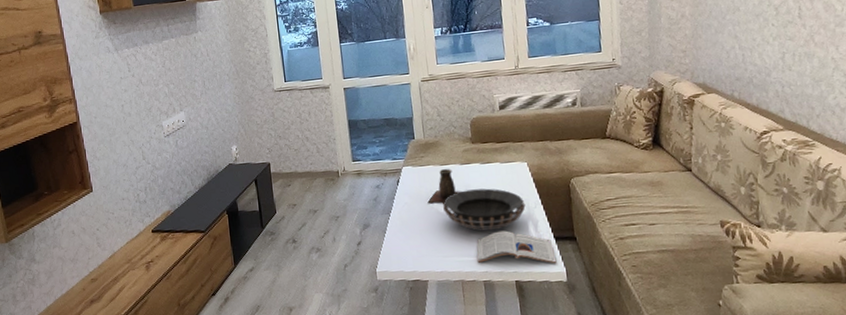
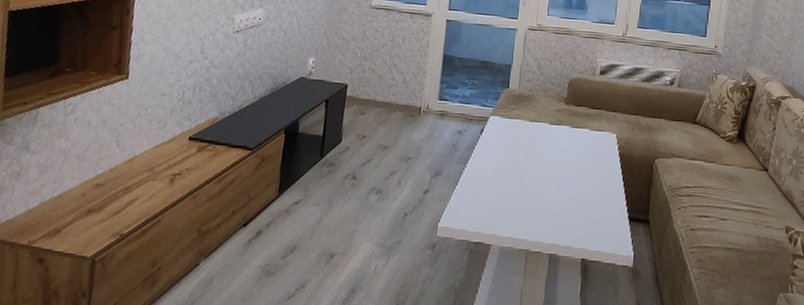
decorative vase: present [427,169,461,204] -> none [508,126,545,163]
decorative bowl: present [442,188,526,230] -> none [522,152,607,200]
magazine: present [477,230,557,264] -> none [547,202,627,247]

